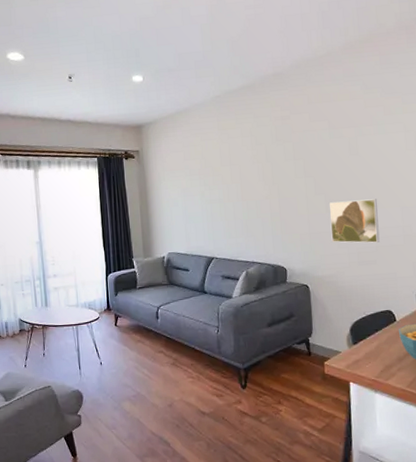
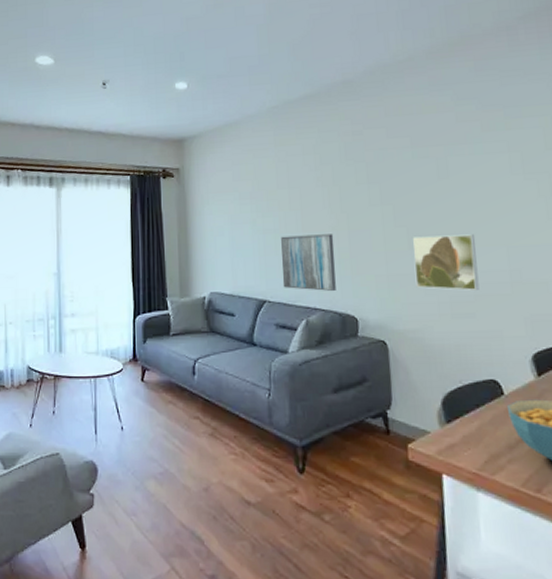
wall art: none [225,202,269,248] -> present [281,234,336,291]

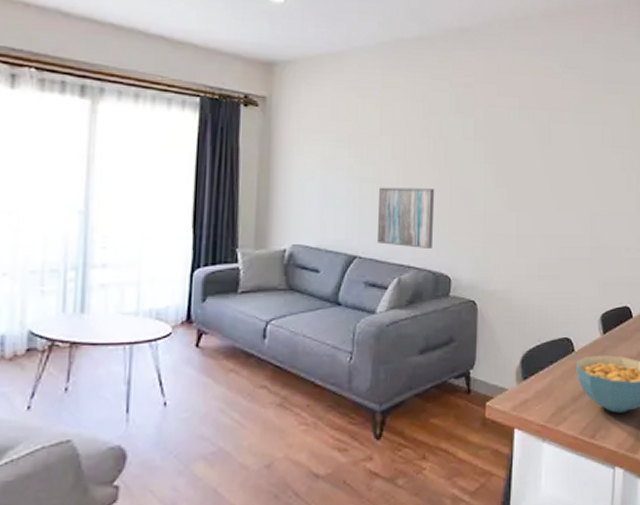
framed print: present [412,234,479,291] -> none [509,198,567,253]

